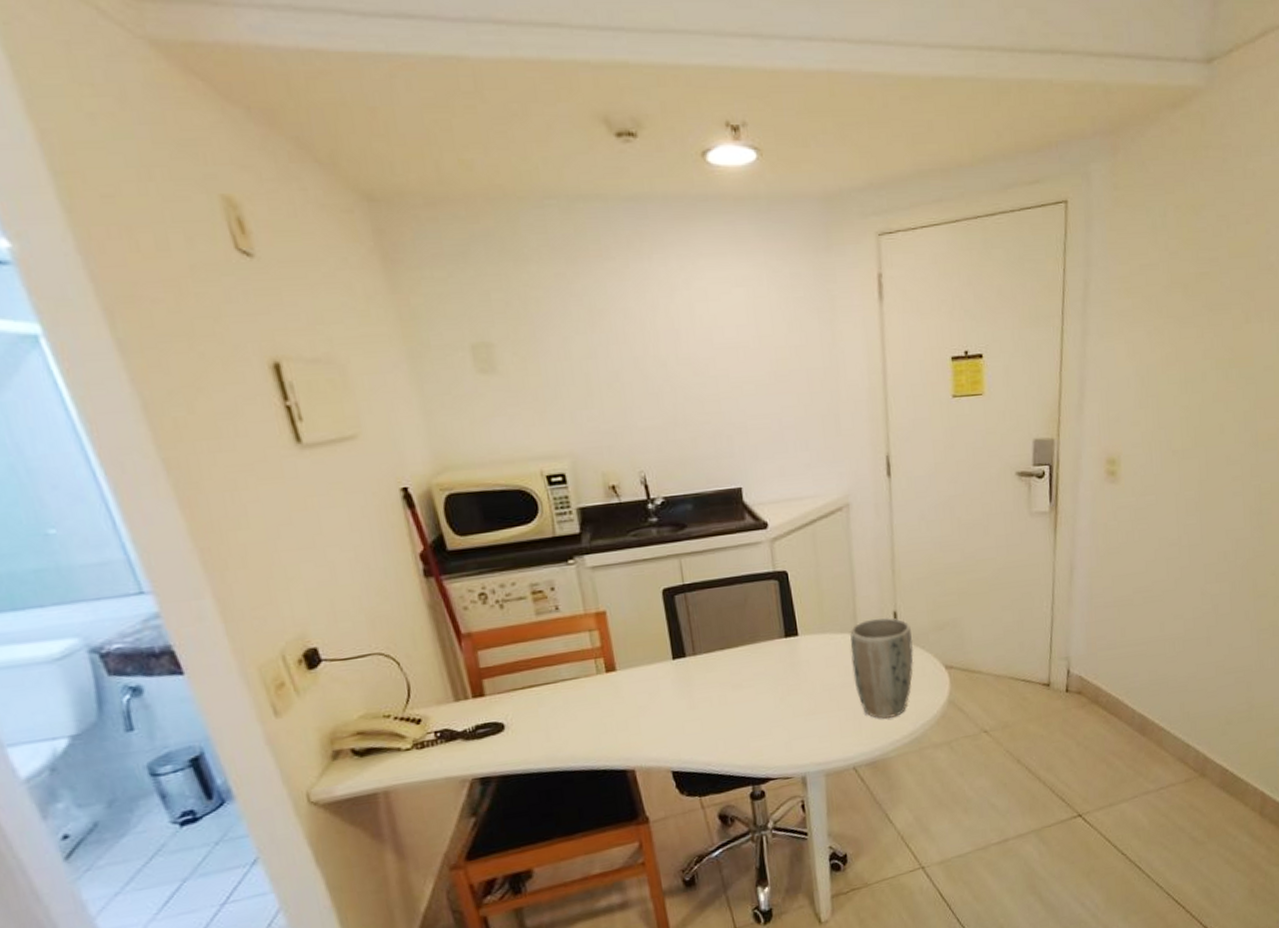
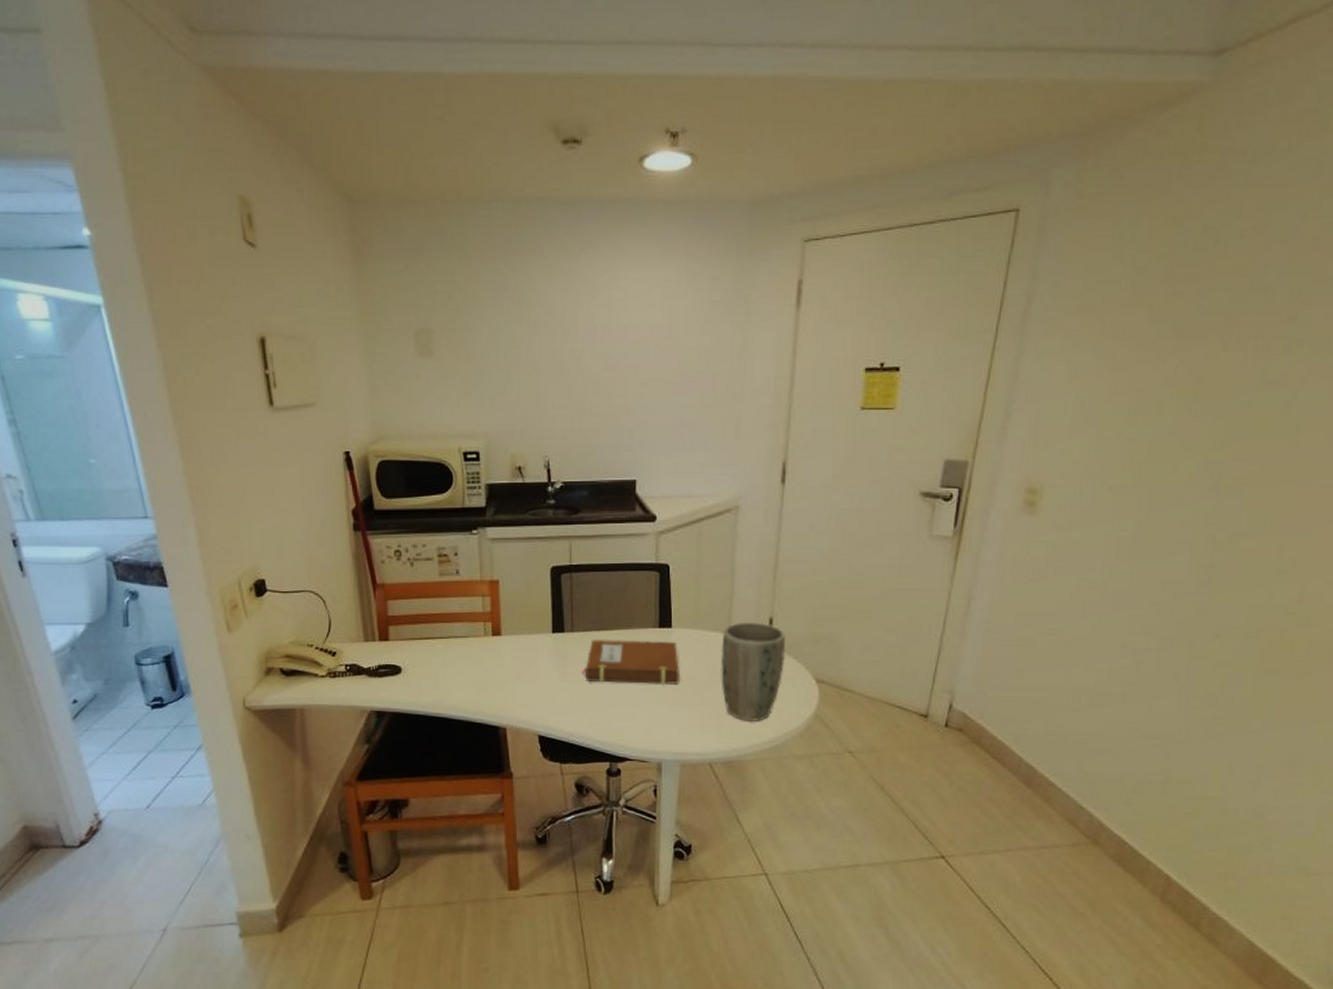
notebook: none [710,650,813,705] -> present [582,640,679,685]

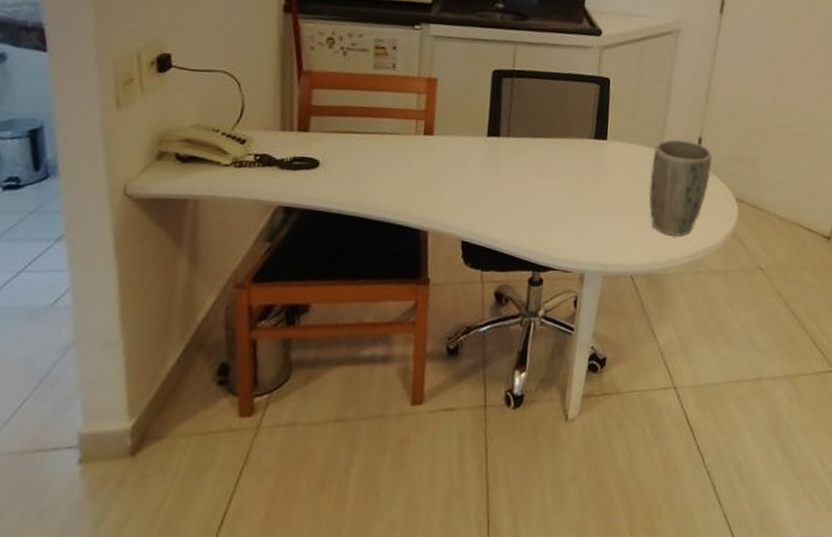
notebook: present [582,640,679,685] -> none [513,146,611,196]

